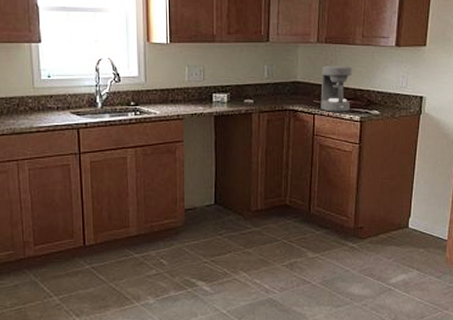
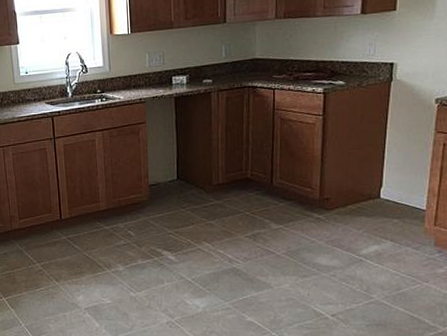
coffee maker: present [320,66,352,112] -> none [280,38,314,86]

